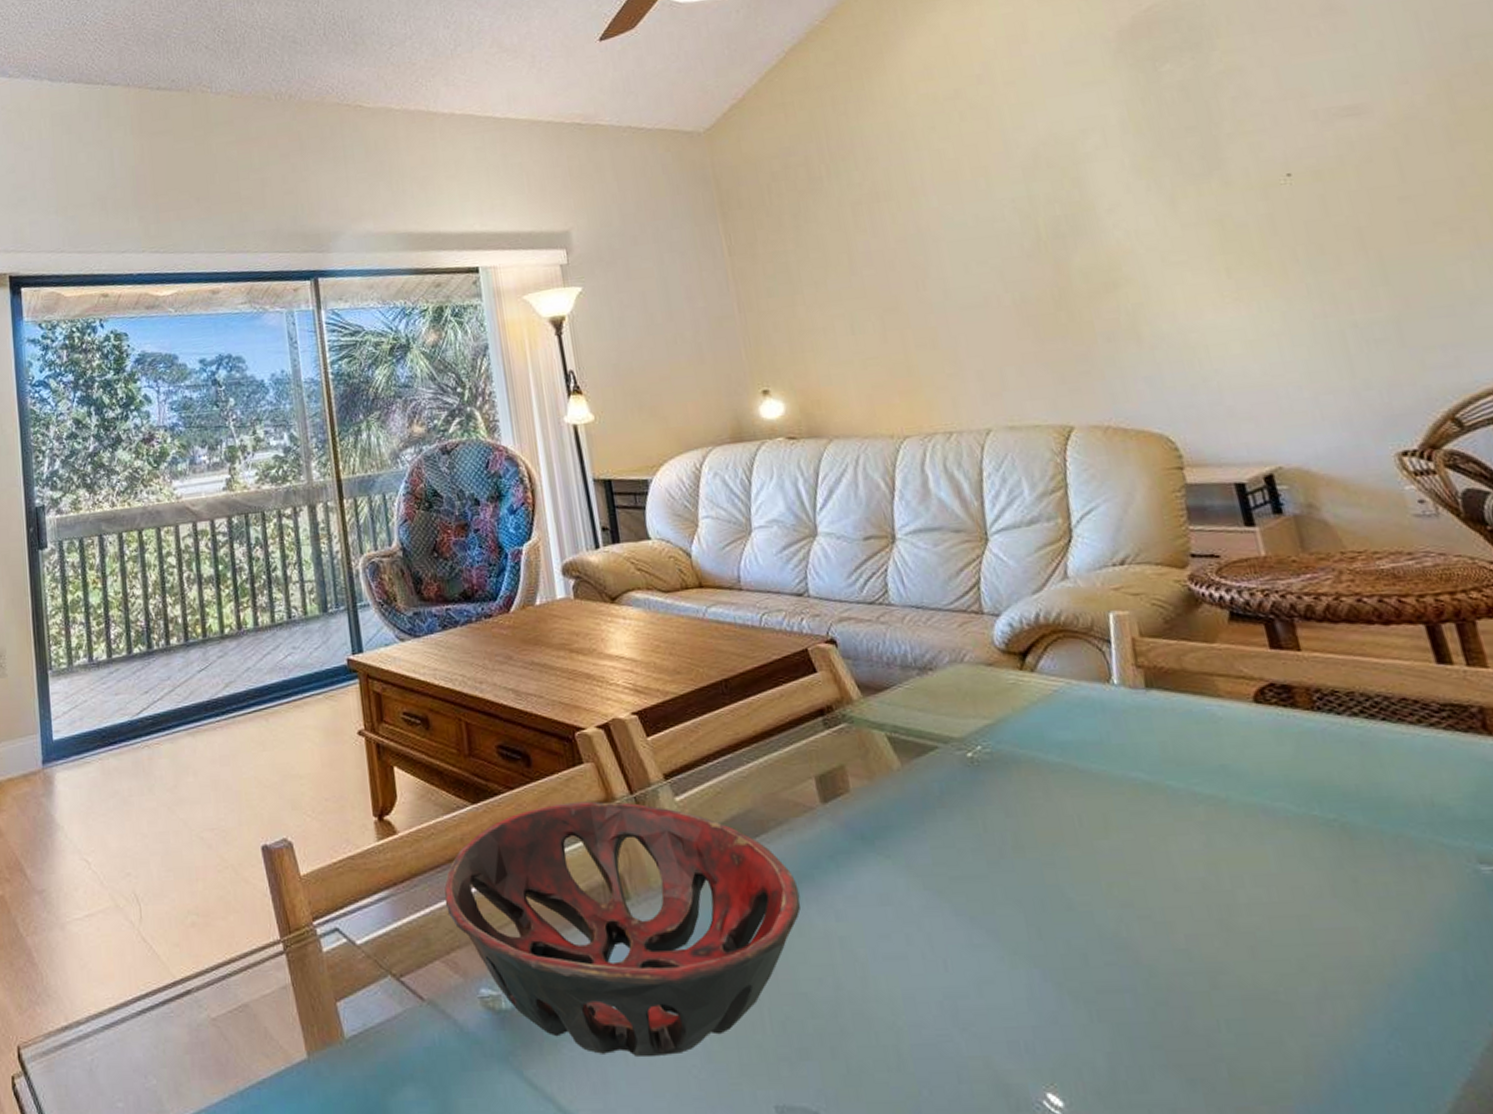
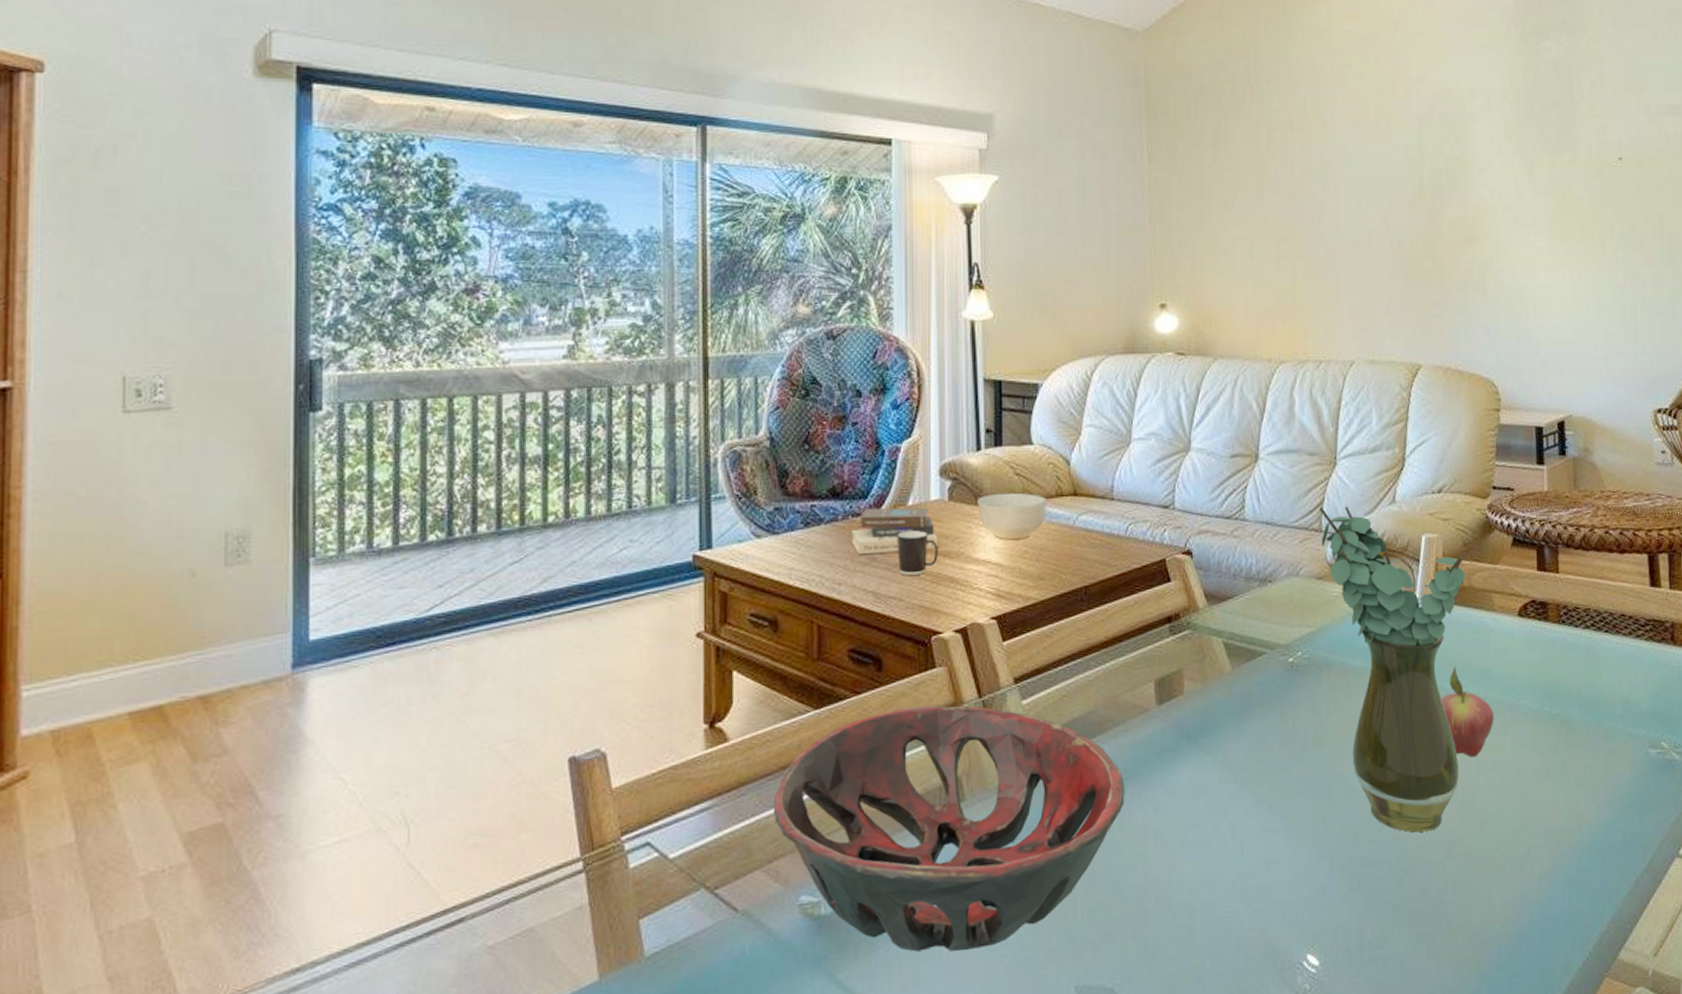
books: none [486,606,570,655] -> present [852,507,938,555]
mug: none [528,629,571,674] -> present [896,530,938,576]
bowl: none [602,587,674,636] -> present [977,492,1047,541]
vase: none [976,585,1211,957] -> present [1320,506,1465,833]
fruit: none [1167,762,1246,869] -> present [1440,666,1494,757]

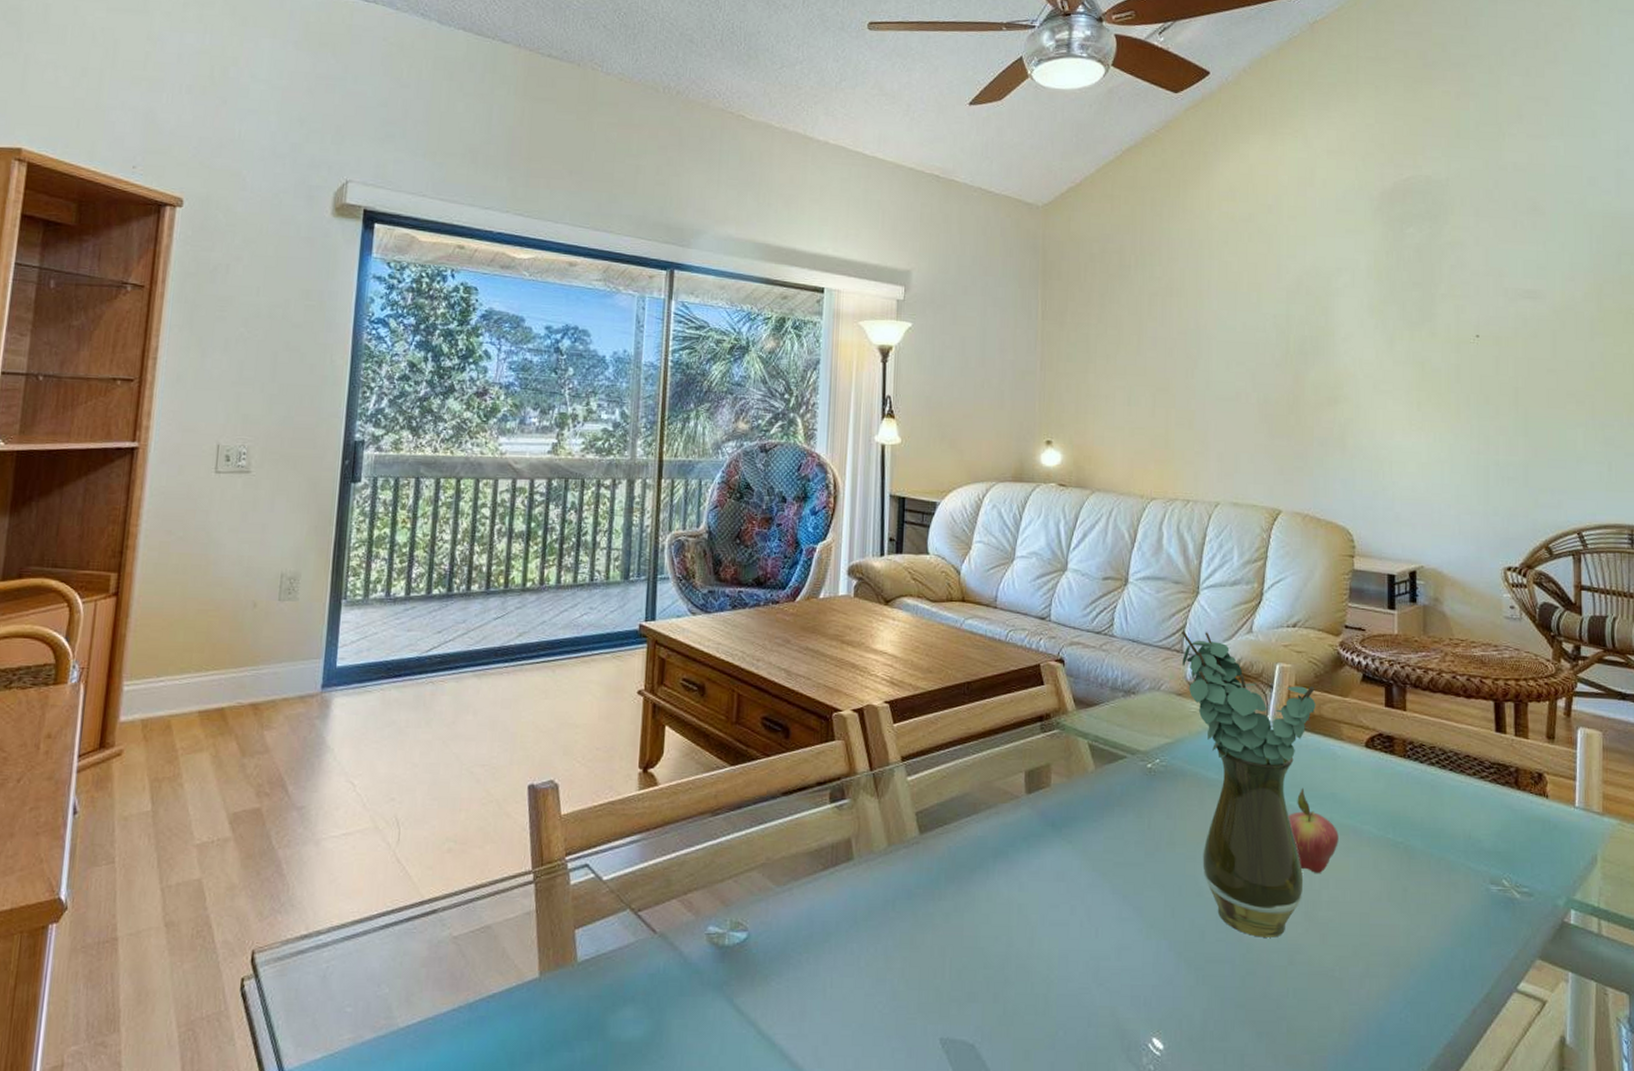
decorative bowl: present [773,705,1125,952] -> none [690,772,994,993]
books: present [852,507,938,555] -> none [770,597,843,638]
mug: present [896,530,938,576] -> none [807,620,843,659]
bowl: present [977,492,1047,541] -> none [878,594,938,636]

